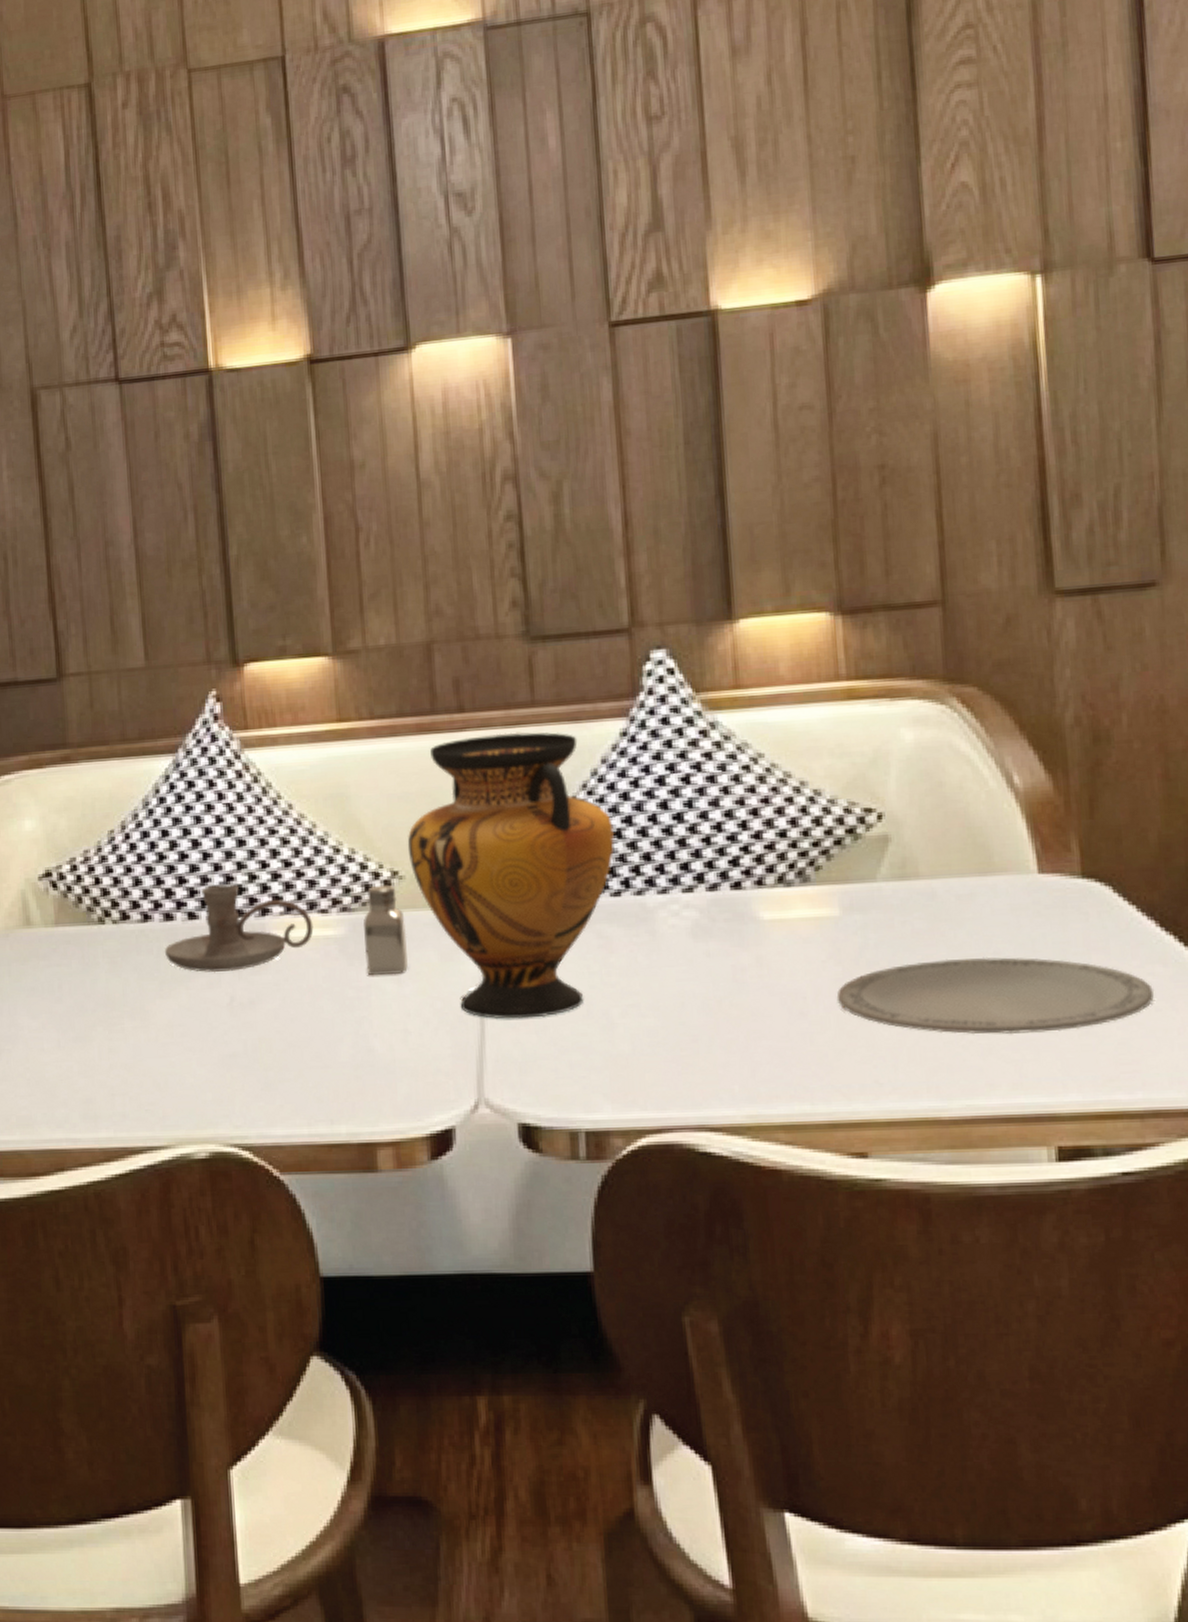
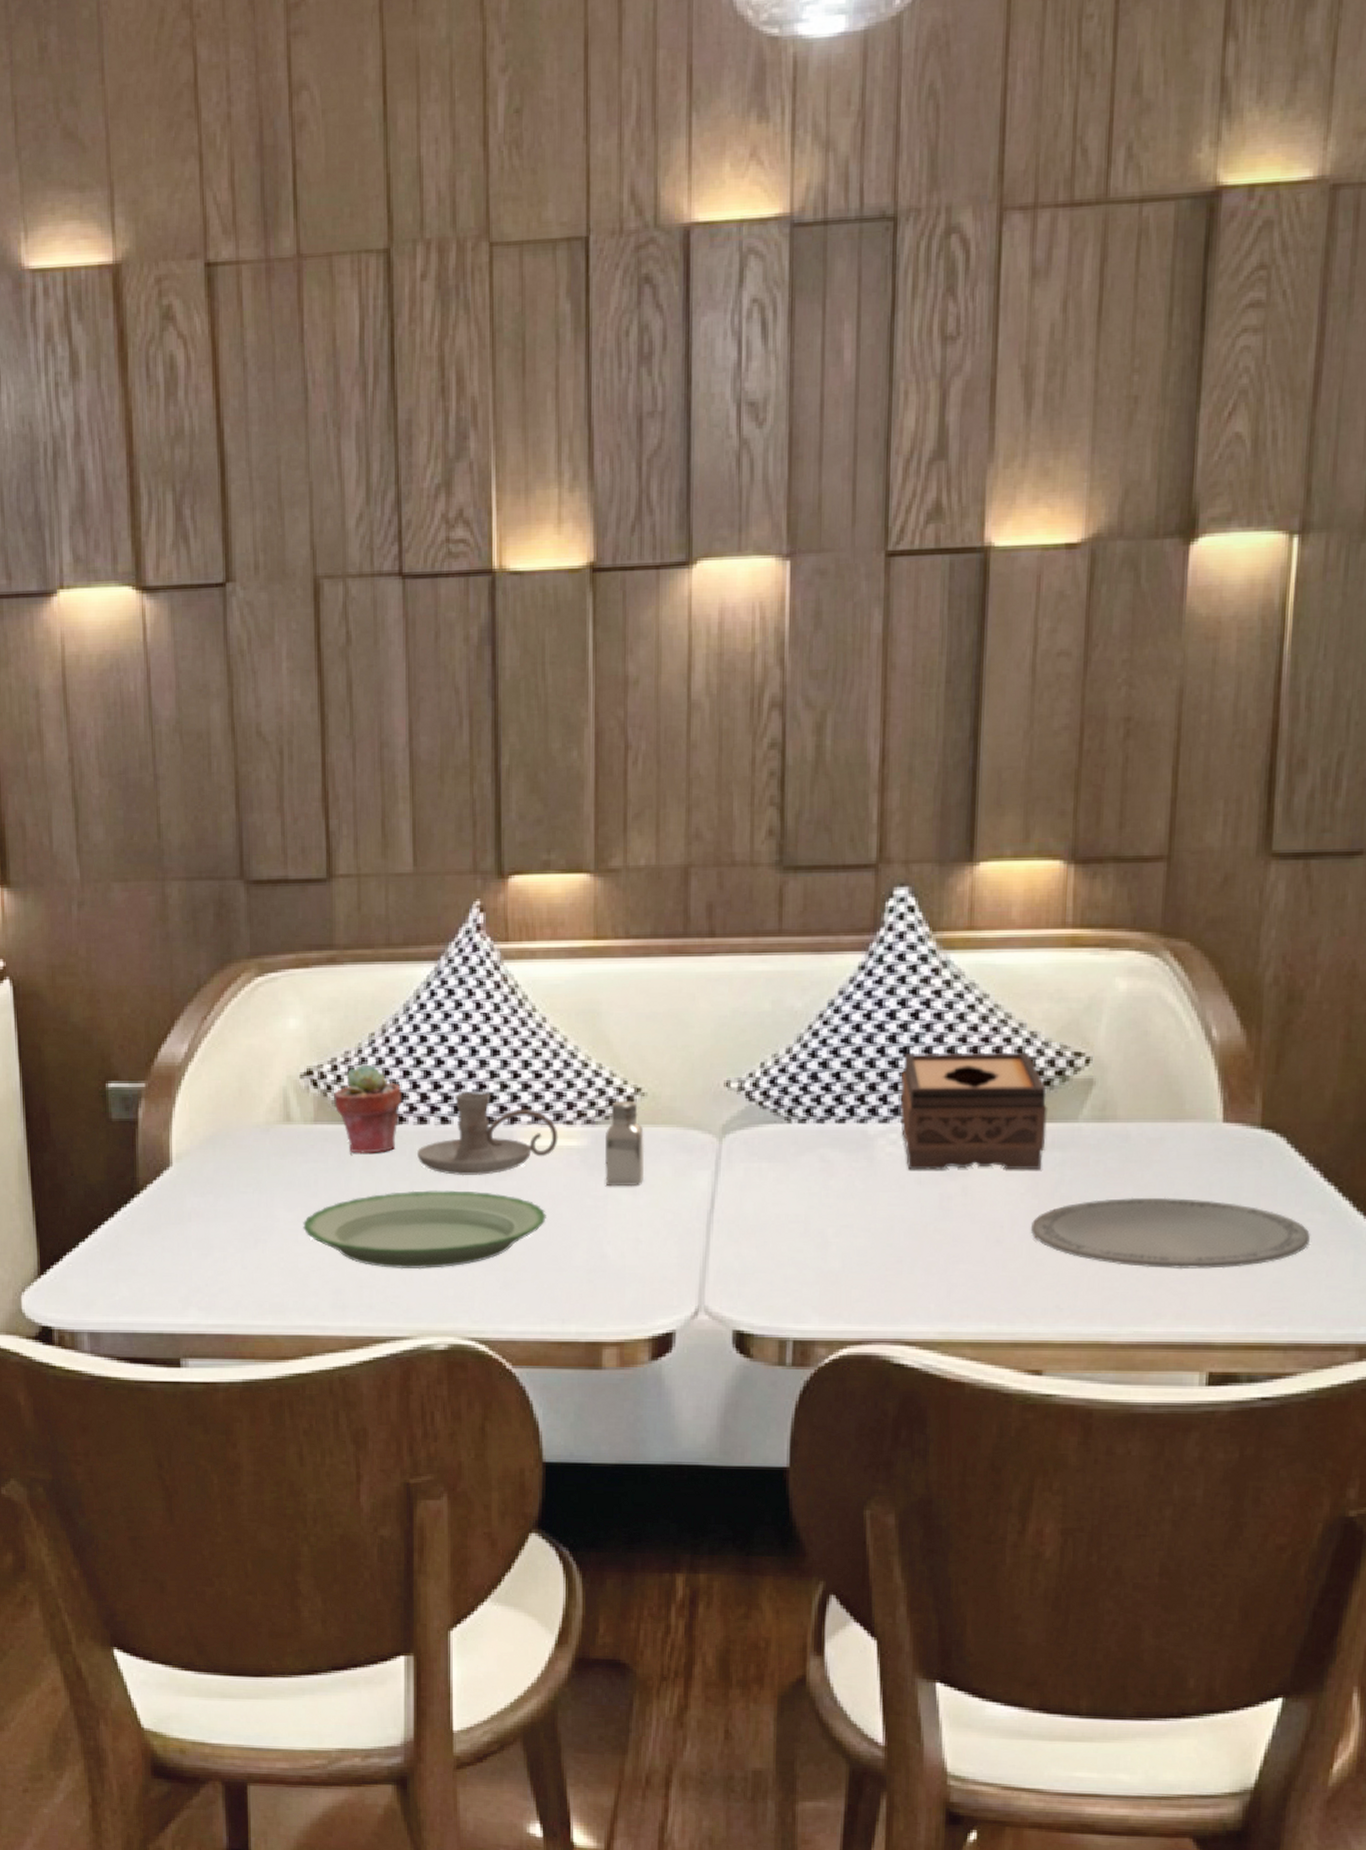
plate: none [48,988,306,1074] -> present [303,1190,546,1270]
potted succulent: none [75,861,147,956] -> present [334,1063,402,1155]
vase: present [407,732,615,1019] -> none [651,959,845,1234]
tissue box: none [678,812,844,942] -> present [901,1052,1049,1170]

